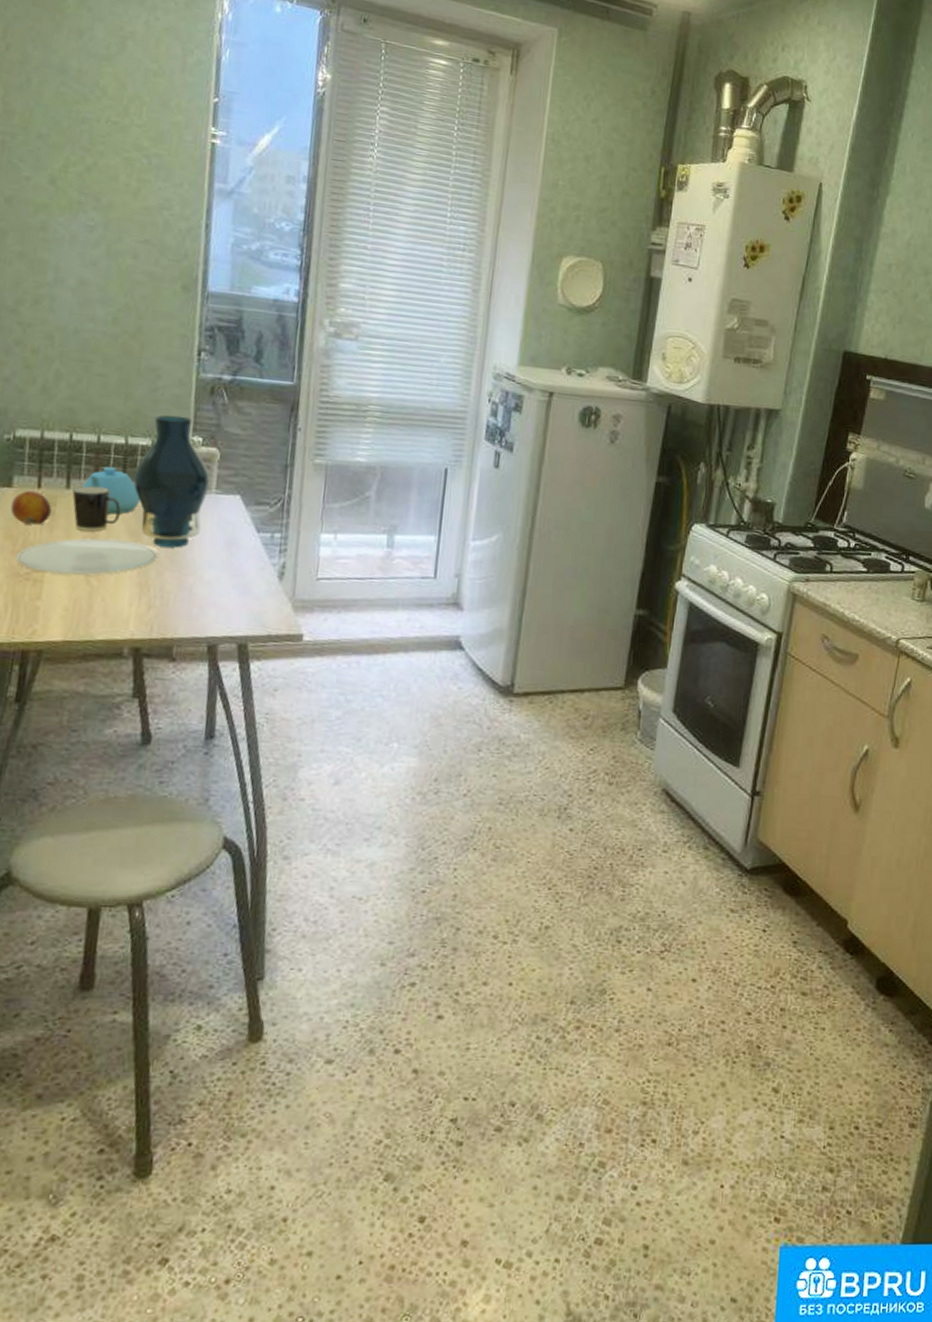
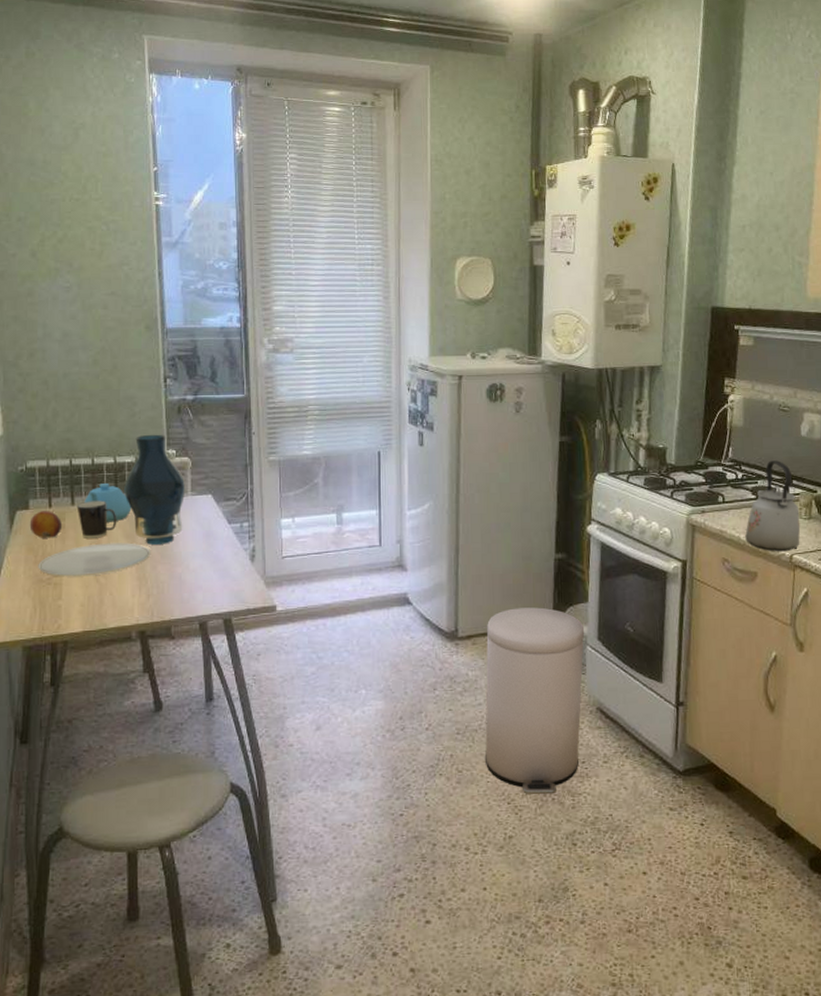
pedal bin: none [527,666,660,883] -> present [484,607,585,795]
kettle: none [850,531,913,635] -> present [745,460,801,552]

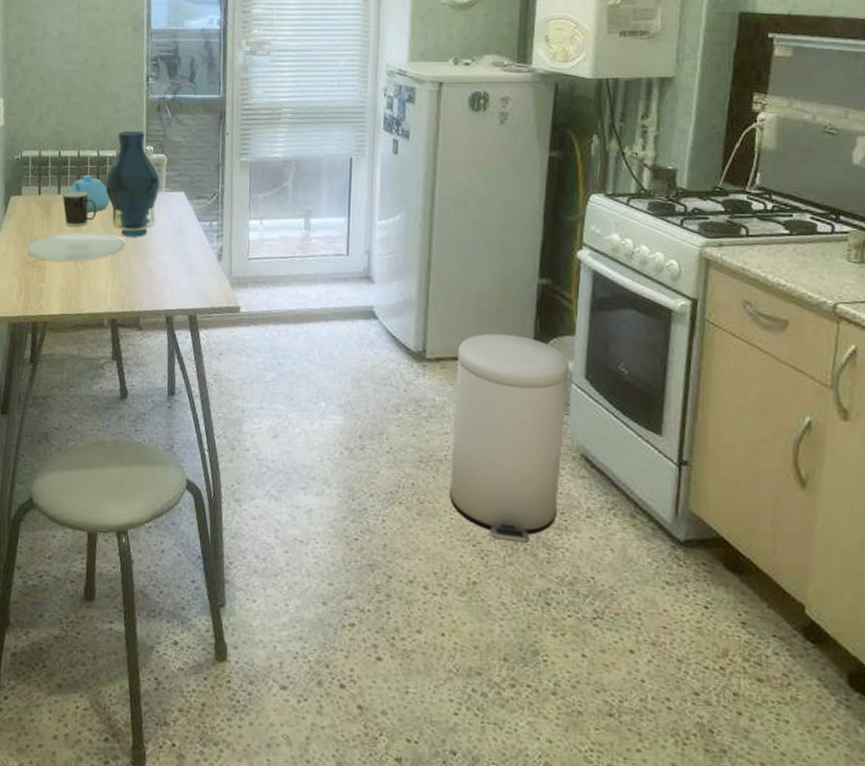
fruit: present [29,511,63,538] -> none [21,198,49,224]
kettle: present [745,460,801,552] -> none [774,191,849,300]

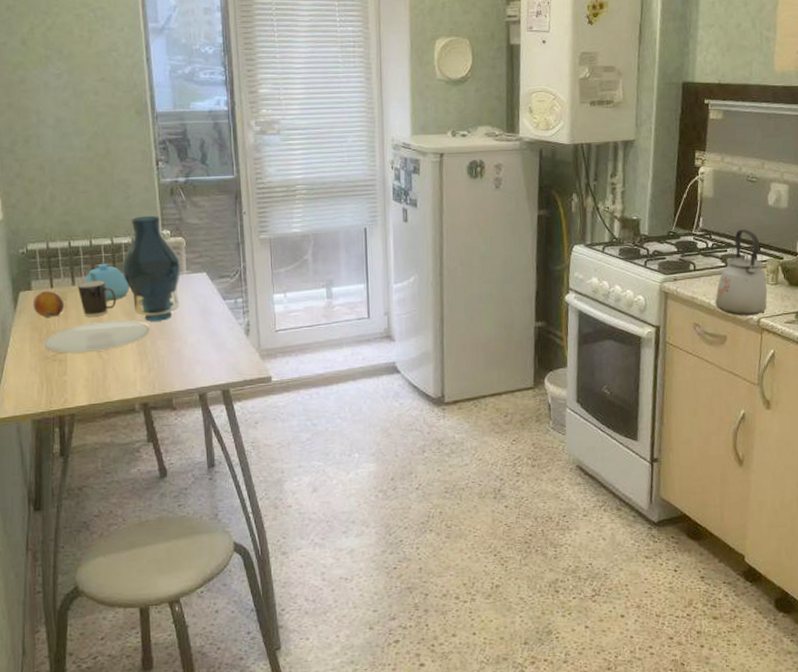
fruit: none [21,198,49,224] -> present [33,291,65,318]
pedal bin: present [449,333,570,544] -> none [471,373,564,547]
kettle: none [774,191,849,300] -> present [715,229,768,317]

